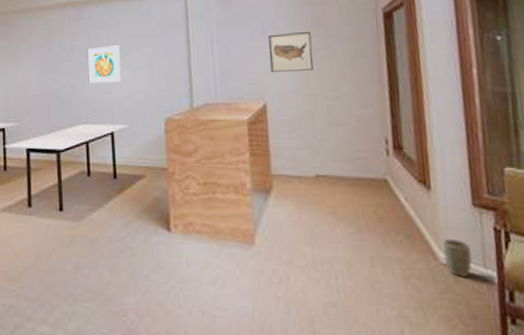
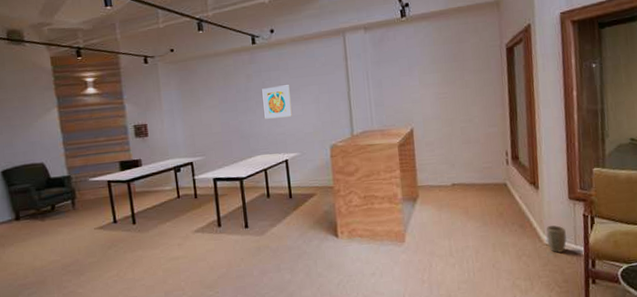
wall art: present [268,32,313,72] -> none [414,66,451,102]

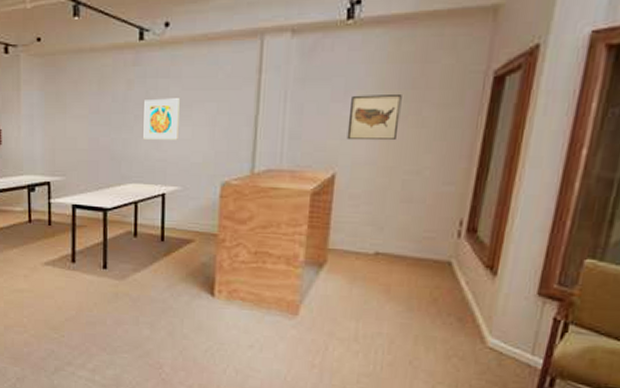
wall art: none [414,66,451,102] -> present [346,95,402,141]
plant pot: present [546,225,567,253] -> none [492,325,523,362]

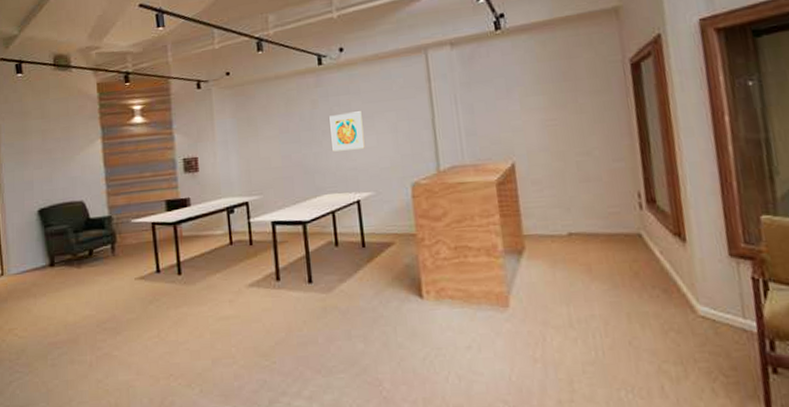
wall art: present [346,95,402,141] -> none [514,87,561,130]

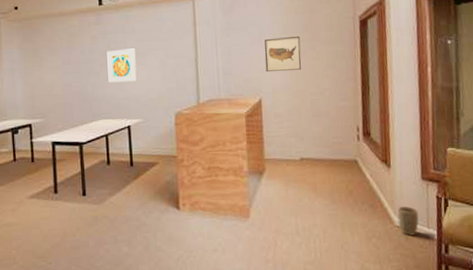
wall art: none [514,87,561,130] -> present [264,37,302,72]
plant pot: none [700,291,731,329] -> present [397,206,419,236]

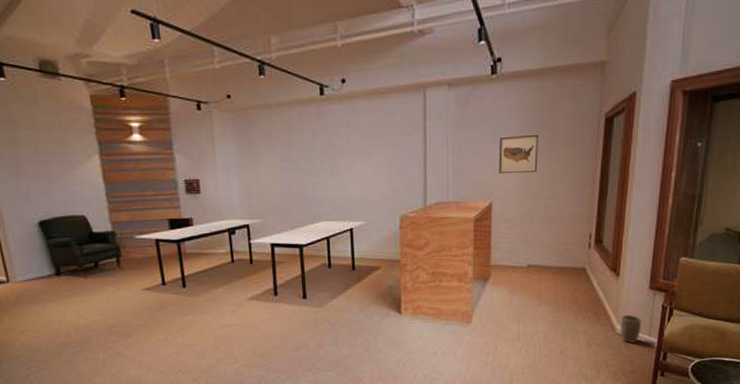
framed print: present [107,48,137,83] -> none [329,145,360,182]

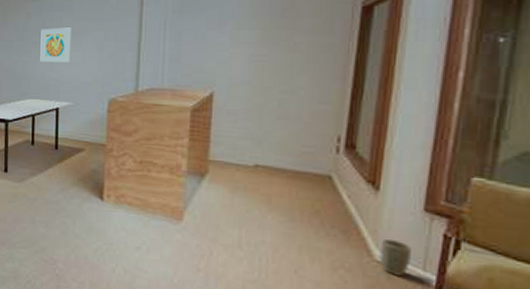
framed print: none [329,145,360,182] -> present [40,27,71,62]
wall art: present [498,135,538,173] -> none [223,23,274,64]

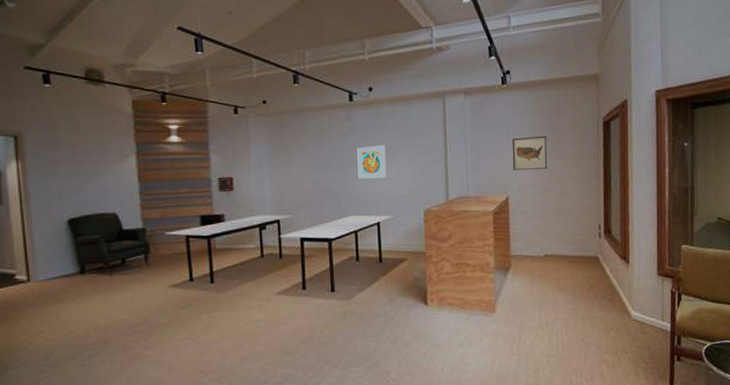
wall art: none [223,23,274,64] -> present [512,136,548,170]
plant pot: present [379,239,411,277] -> none [634,301,654,329]

